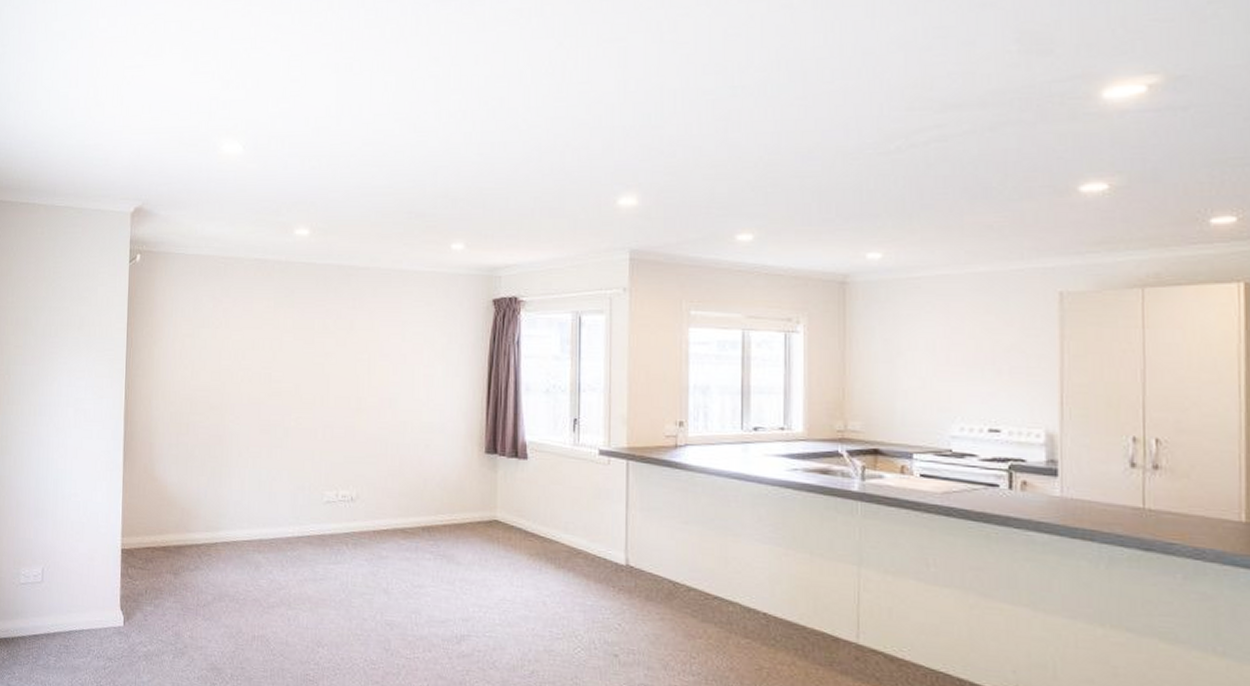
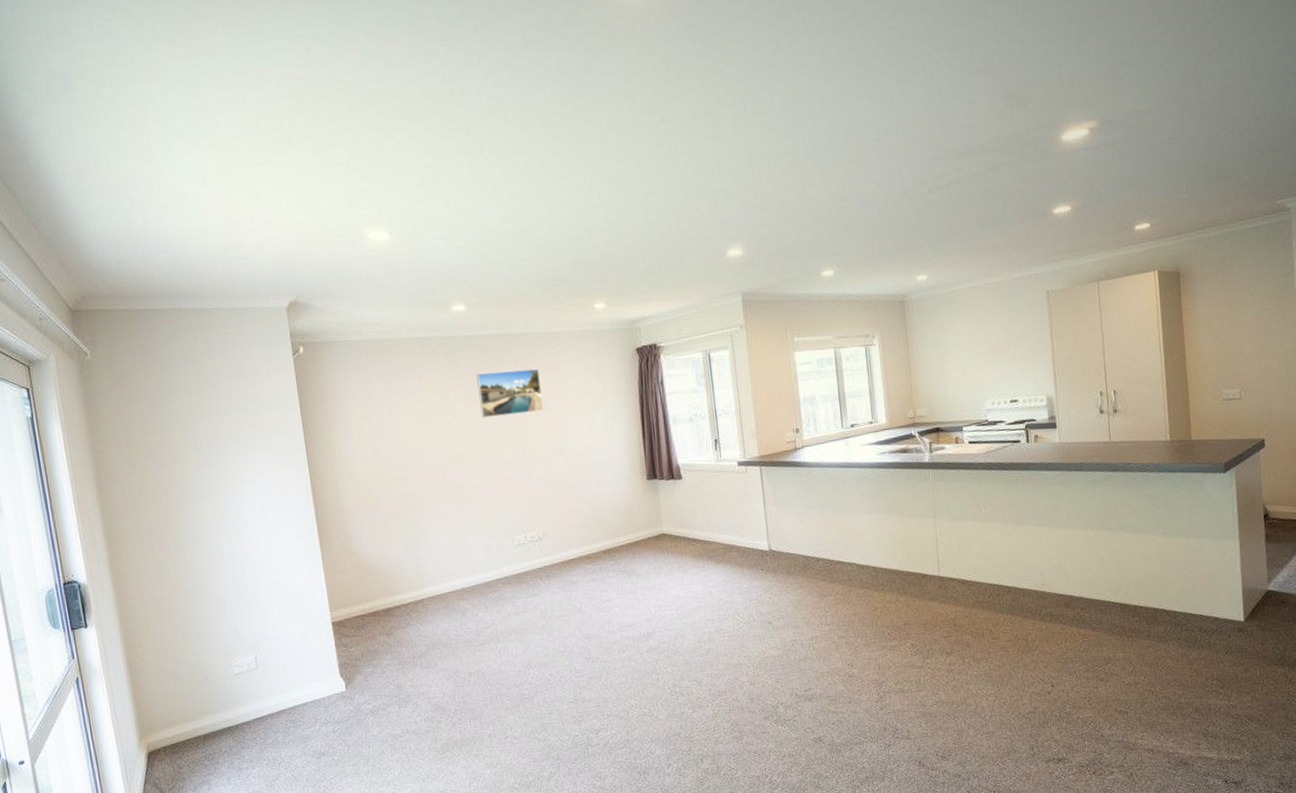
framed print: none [309,304,378,356] -> present [476,368,544,418]

